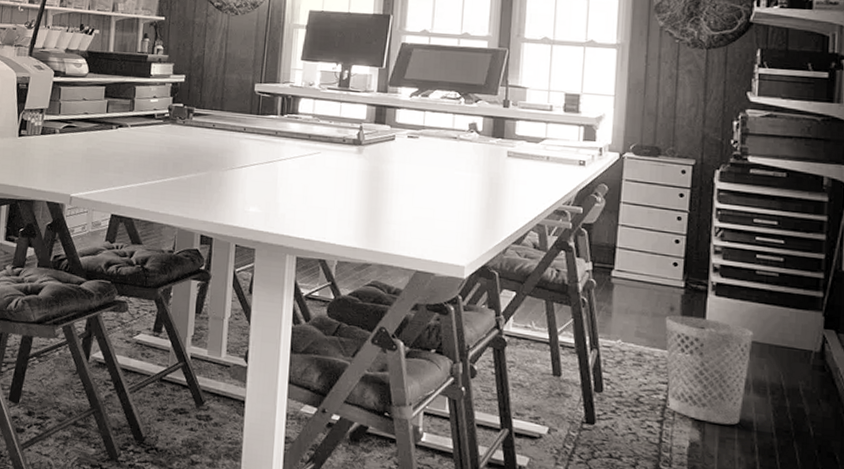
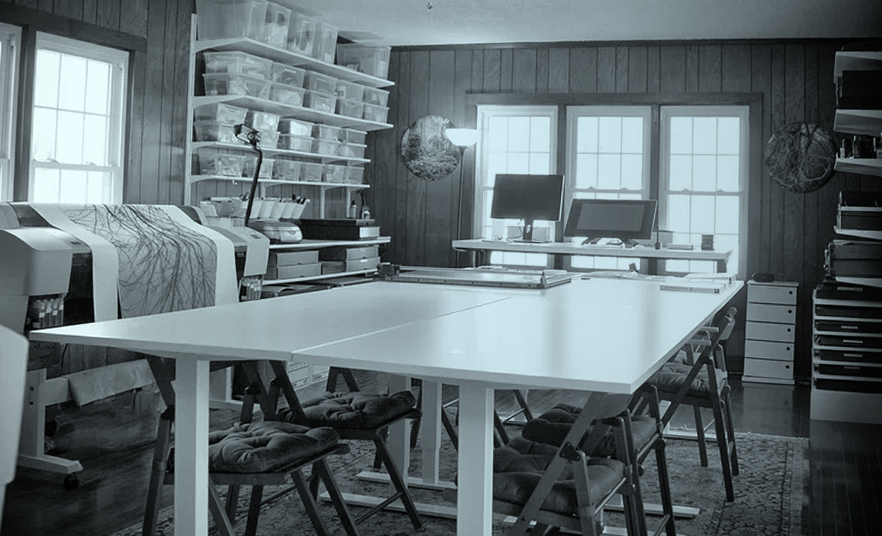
wastebasket: present [665,315,754,425] -> none [782,407,844,489]

